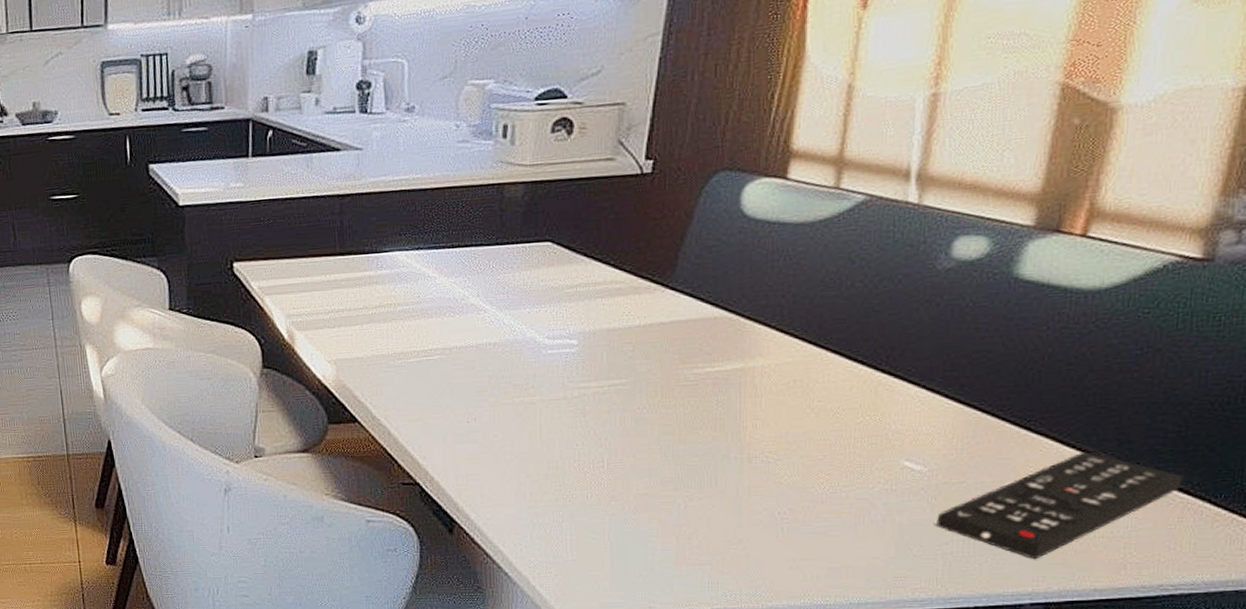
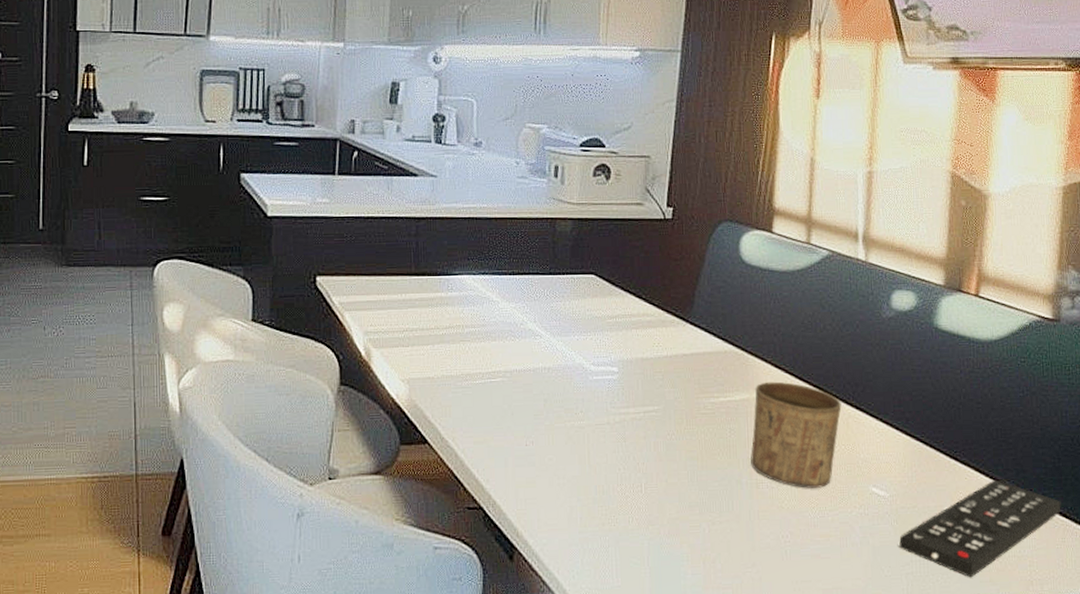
cup: none [742,348,869,463] -> present [750,381,842,488]

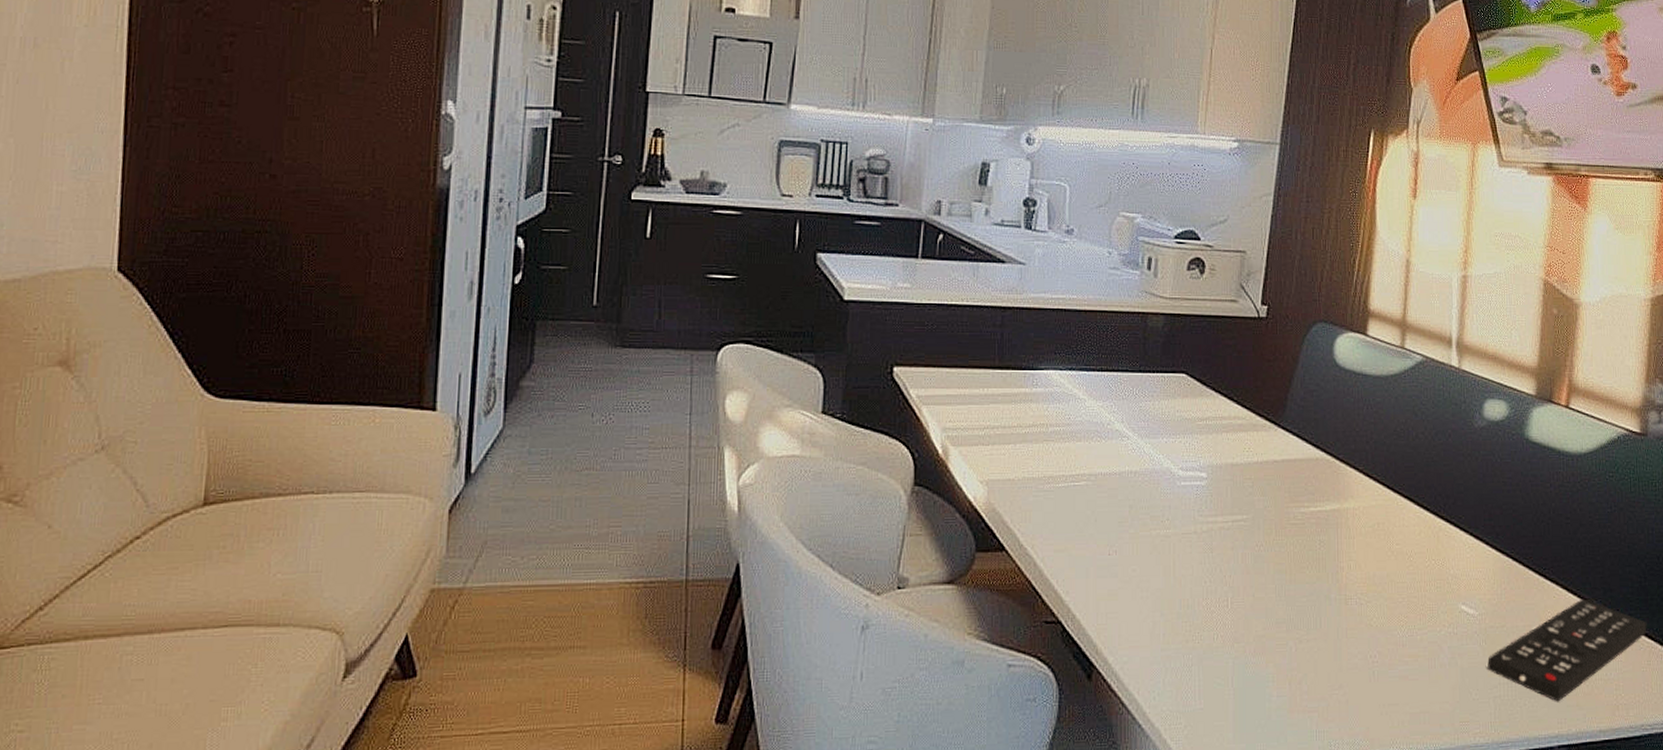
cup: present [750,381,842,488] -> none [1340,491,1432,605]

